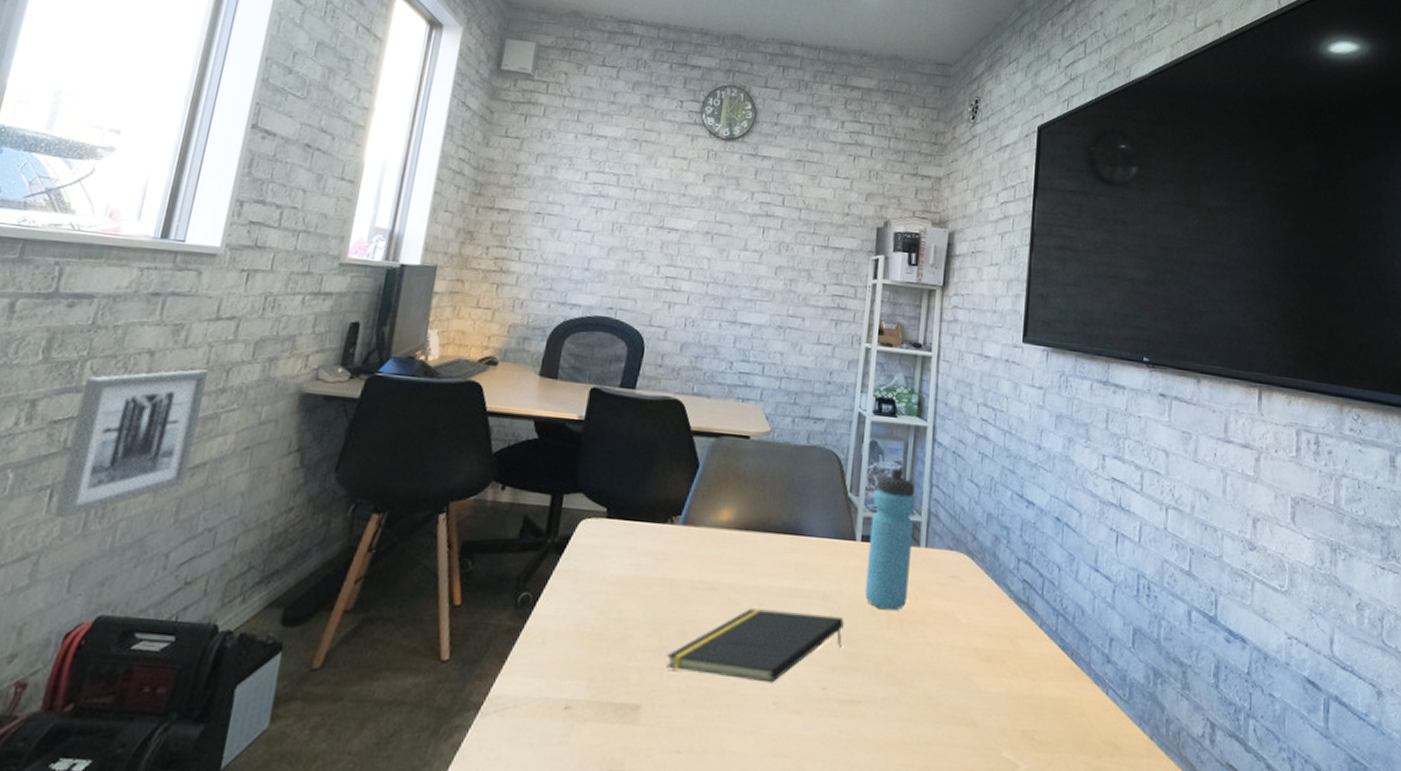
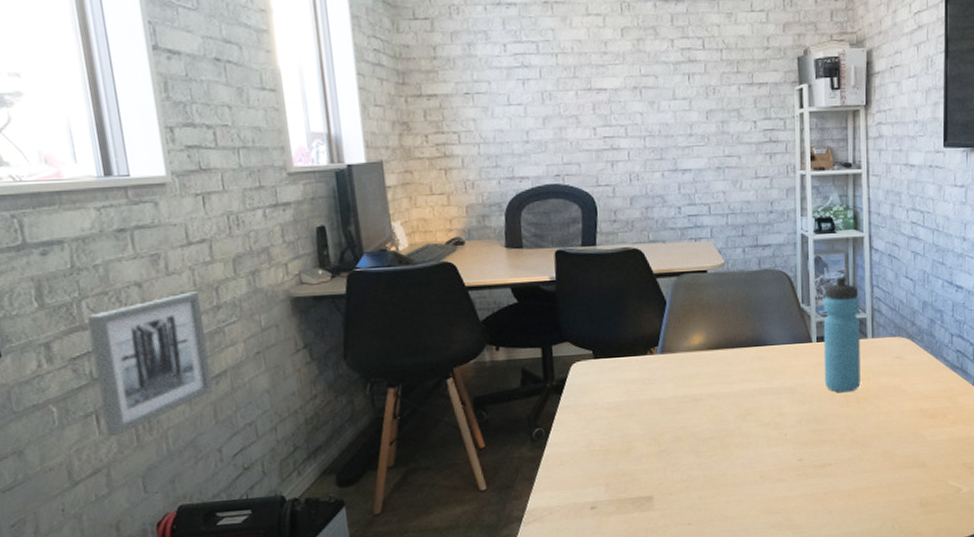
notepad: present [666,608,844,684] -> none [666,403,811,466]

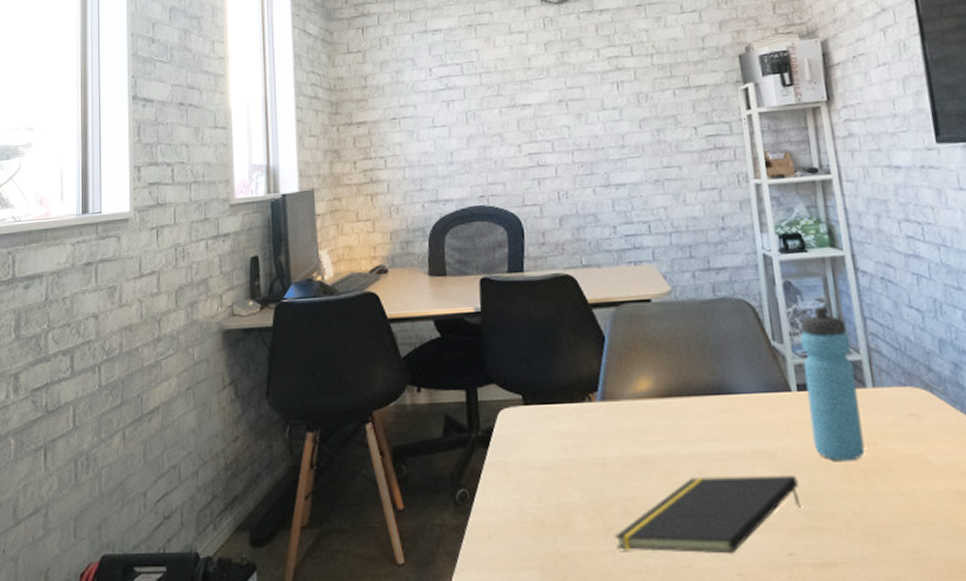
wall art: present [86,291,213,437] -> none [50,323,145,474]
notepad: none [666,403,811,466] -> present [614,474,802,554]

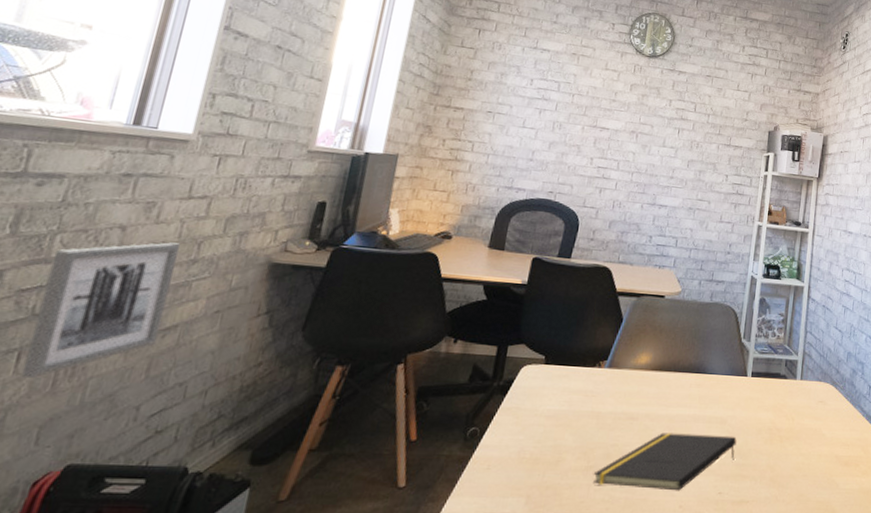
wall art: none [50,323,145,474] -> present [21,242,181,379]
water bottle: present [800,306,865,462] -> none [753,319,794,430]

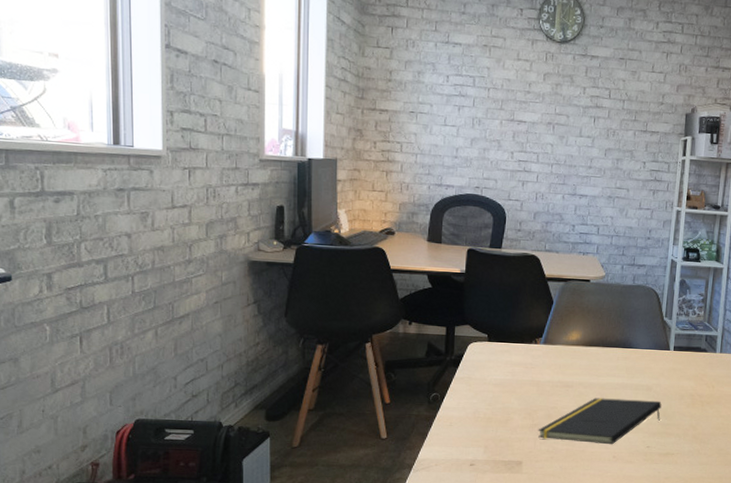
wall art: present [21,242,181,379] -> none [83,246,176,357]

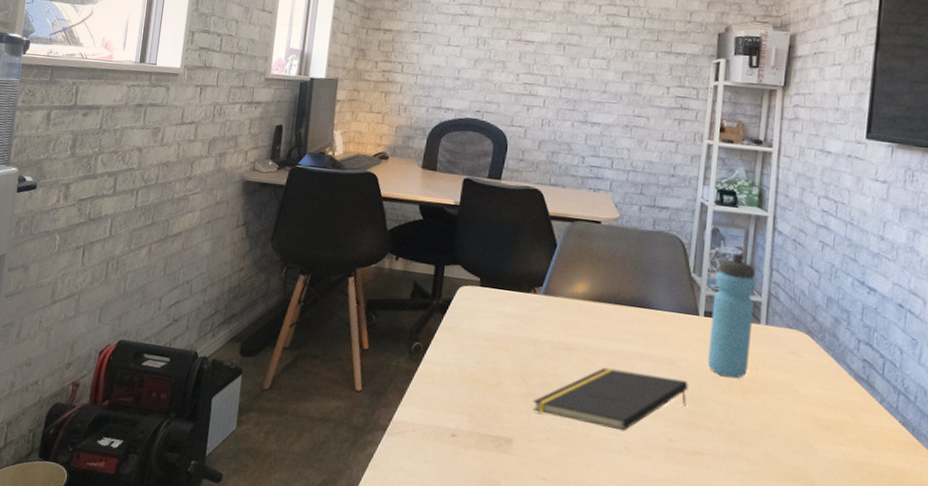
water bottle: none [676,298,713,396] -> present [707,253,756,379]

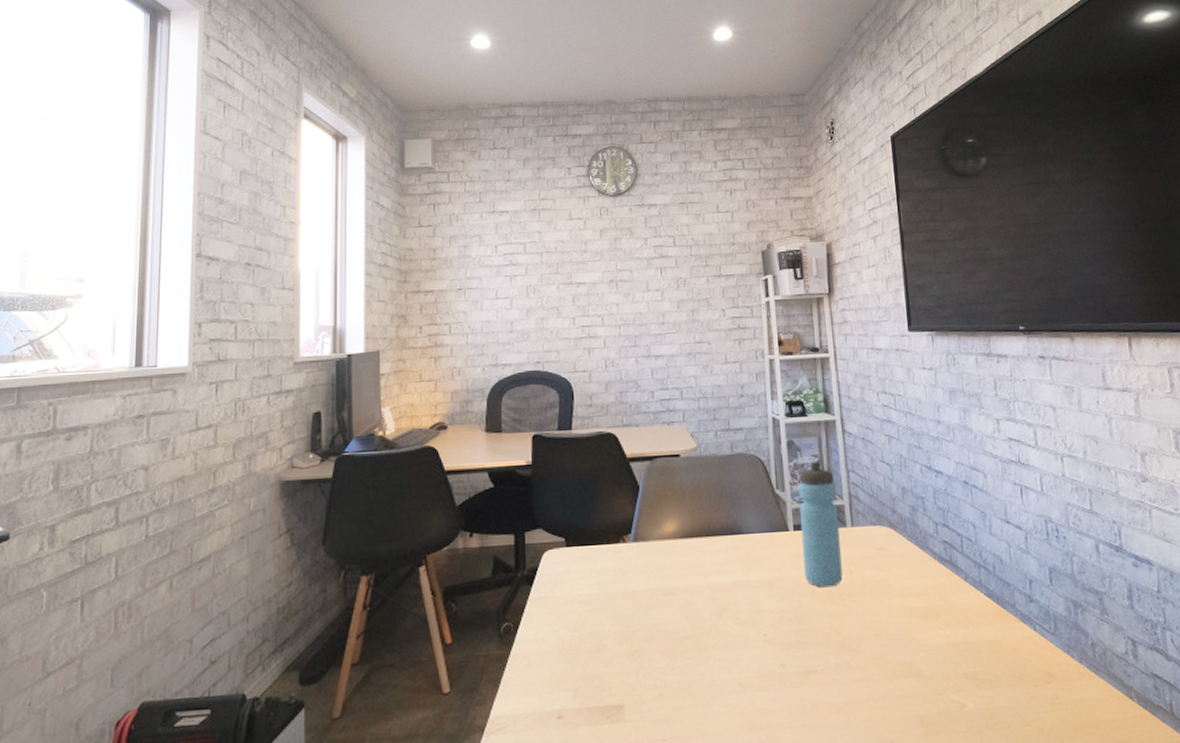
notepad: present [533,367,689,432] -> none [639,599,792,669]

